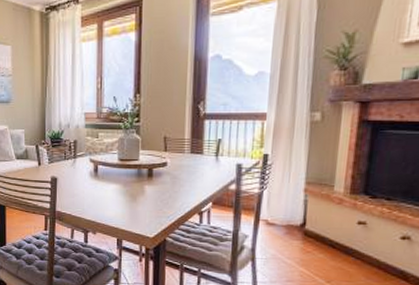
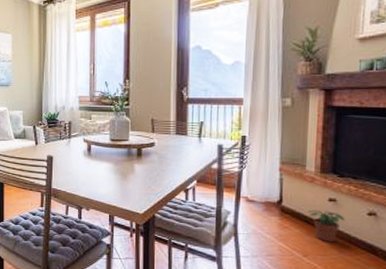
potted plant: none [334,233,375,268] -> present [308,209,346,243]

